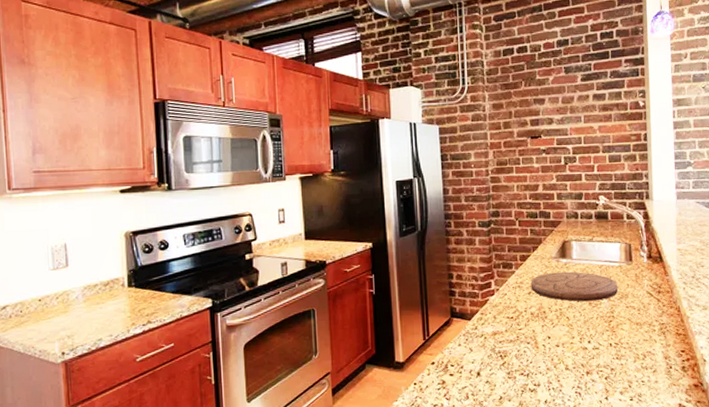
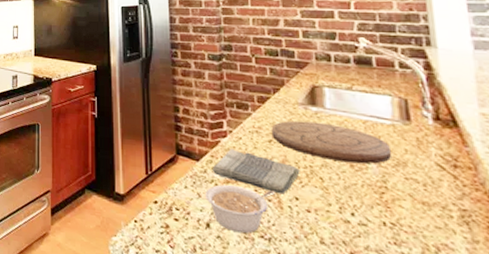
legume: none [476,334,533,375] -> present [205,184,275,234]
dish towel: none [481,305,552,336] -> present [211,149,300,195]

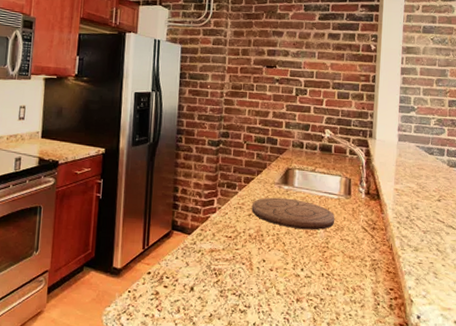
legume: present [205,184,275,234] -> none [192,254,248,293]
dish towel: present [211,149,300,195] -> none [200,223,269,258]

